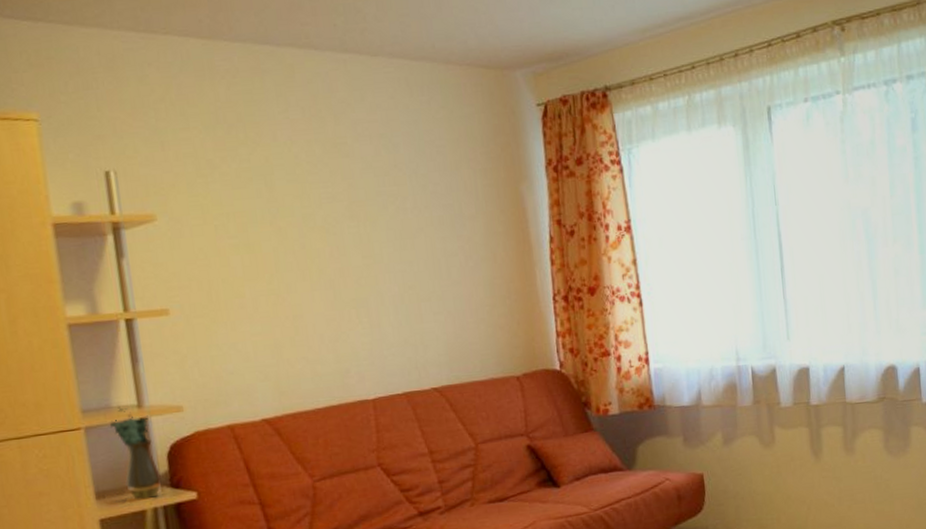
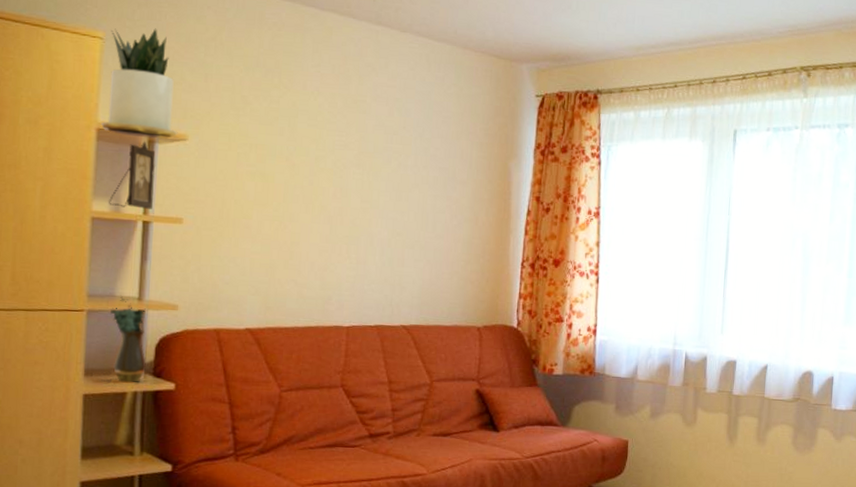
planter: none [45,98,144,227] -> present [100,28,178,139]
photo frame: none [83,230,134,308] -> present [109,141,156,209]

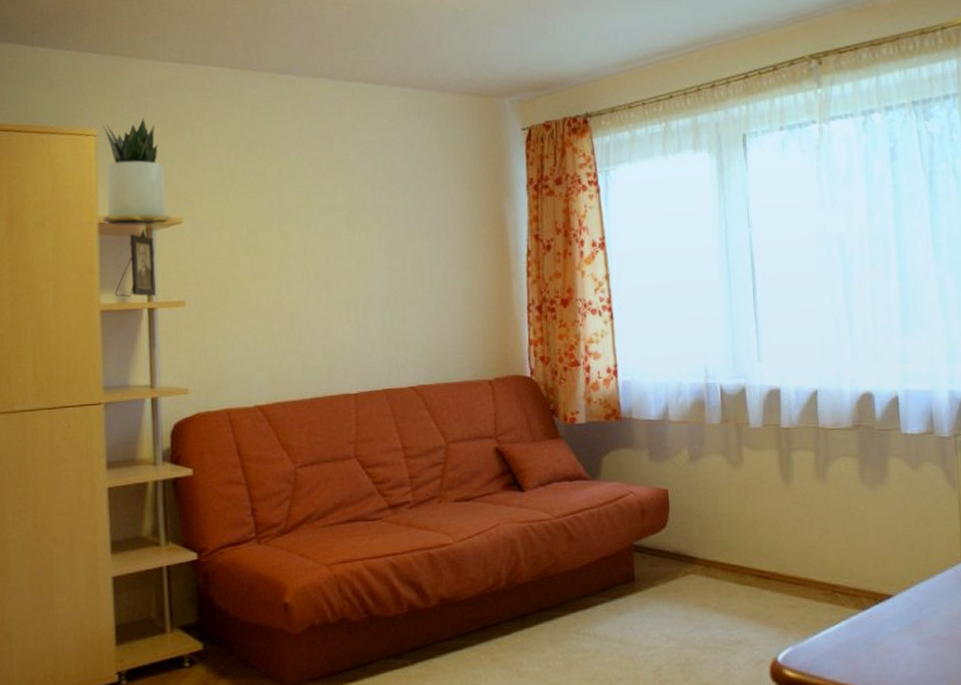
vase: present [110,296,147,383] -> none [126,386,165,473]

